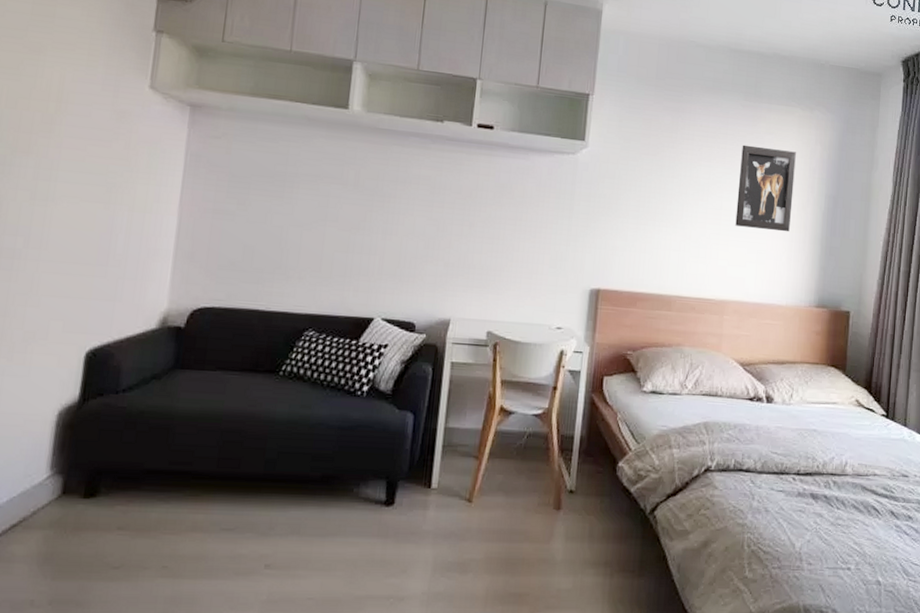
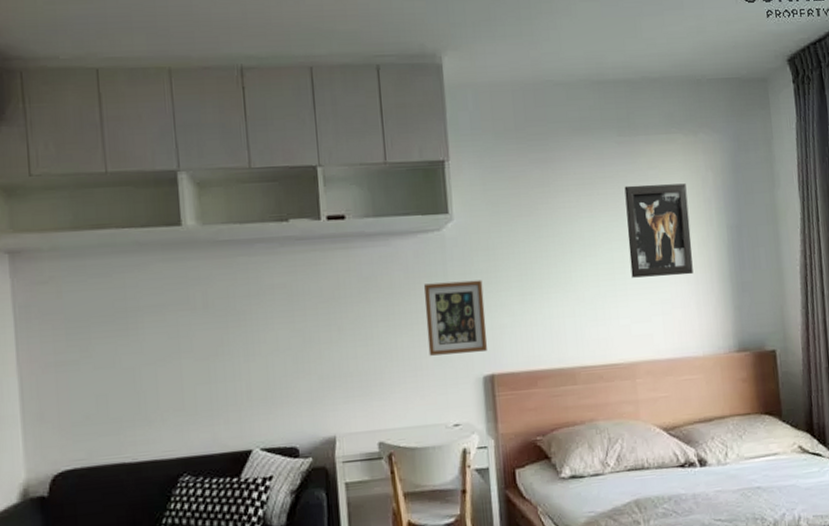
picture frame: none [545,199,604,267] -> present [424,280,488,356]

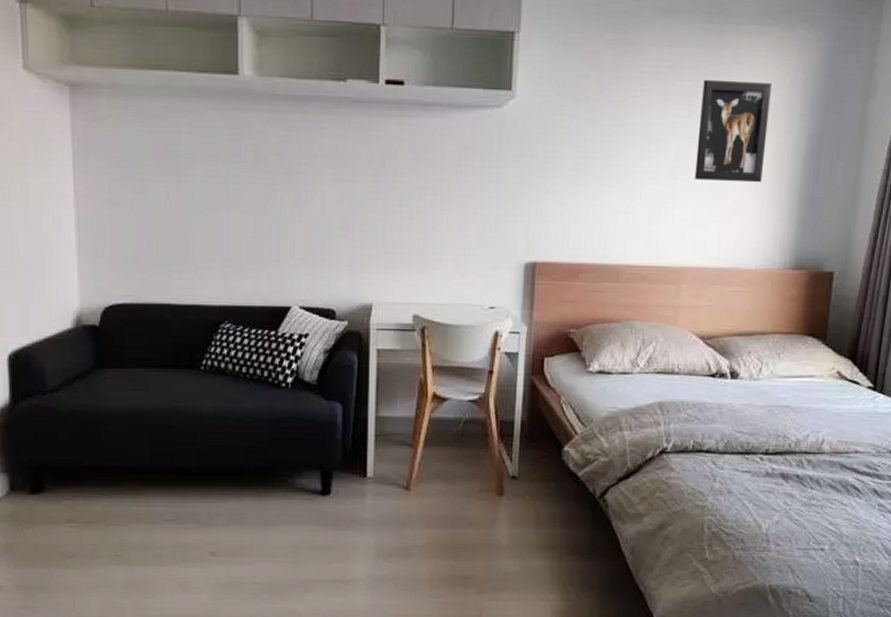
picture frame: present [424,280,488,356] -> none [473,162,537,238]

